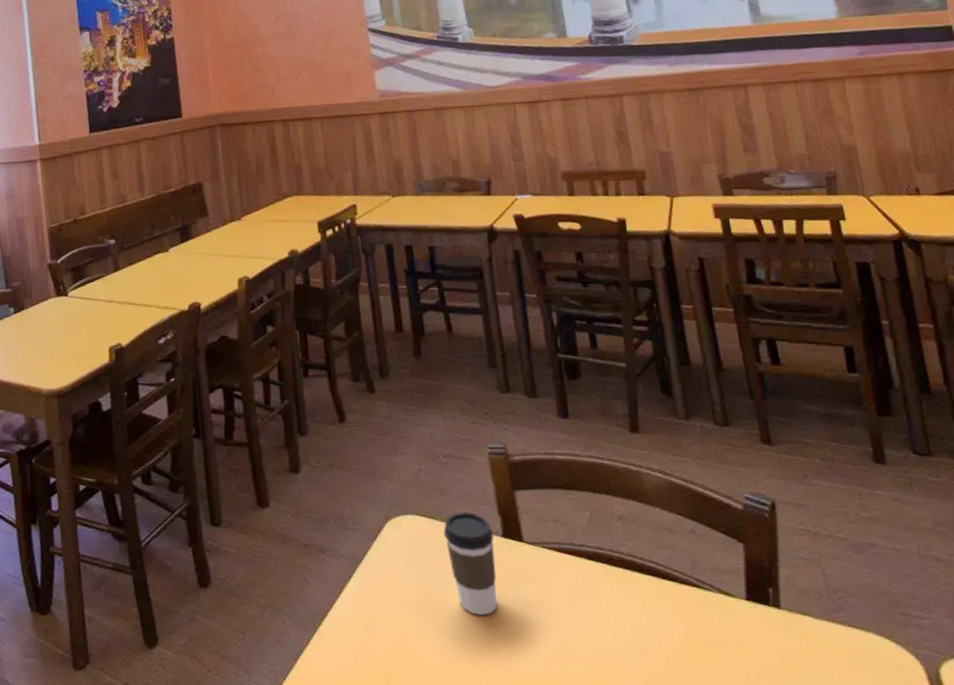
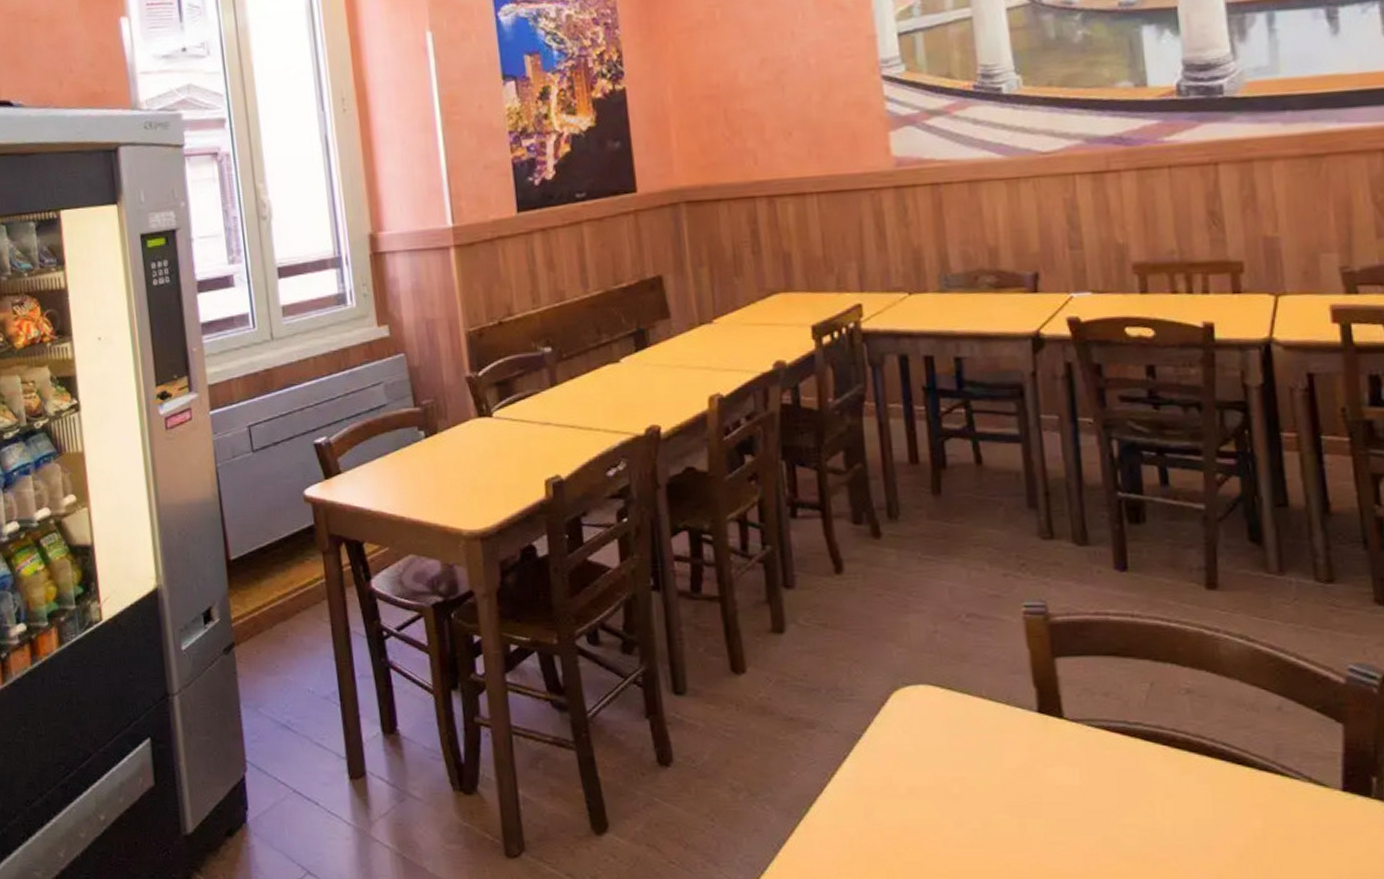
coffee cup: present [443,511,497,615] -> none [963,682,1029,803]

